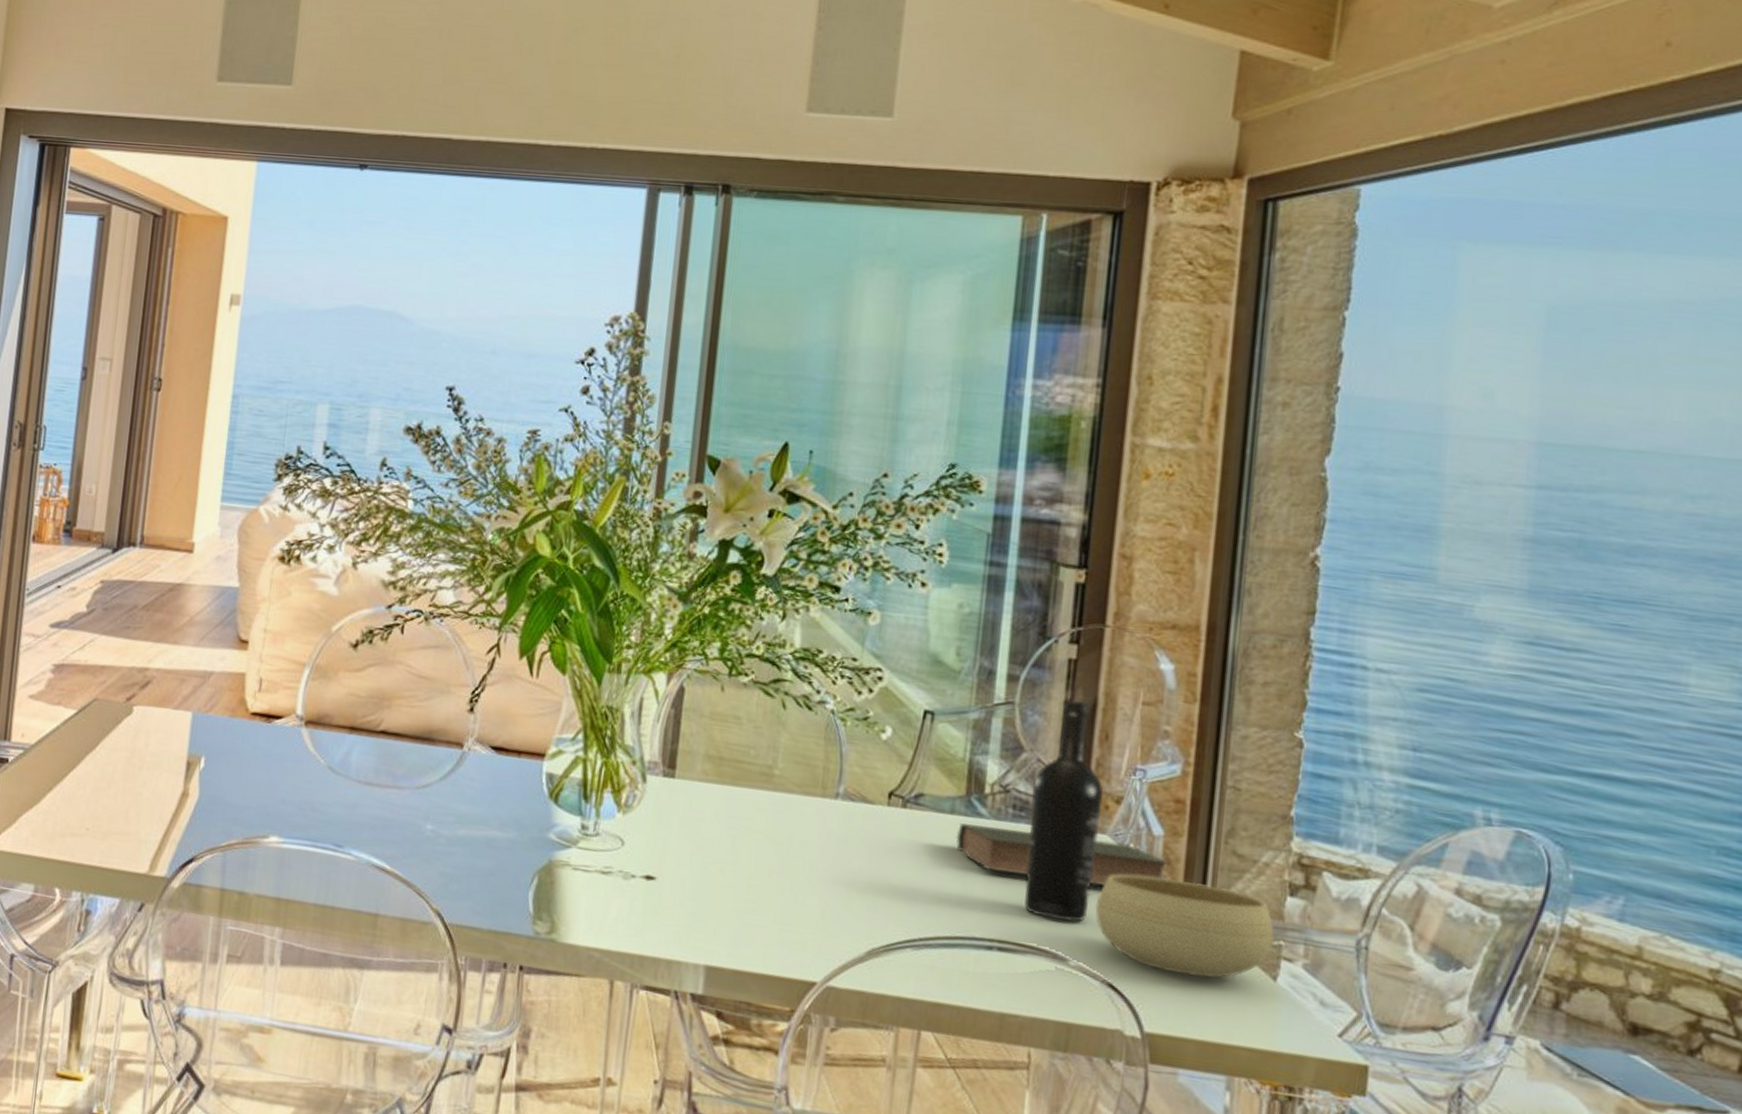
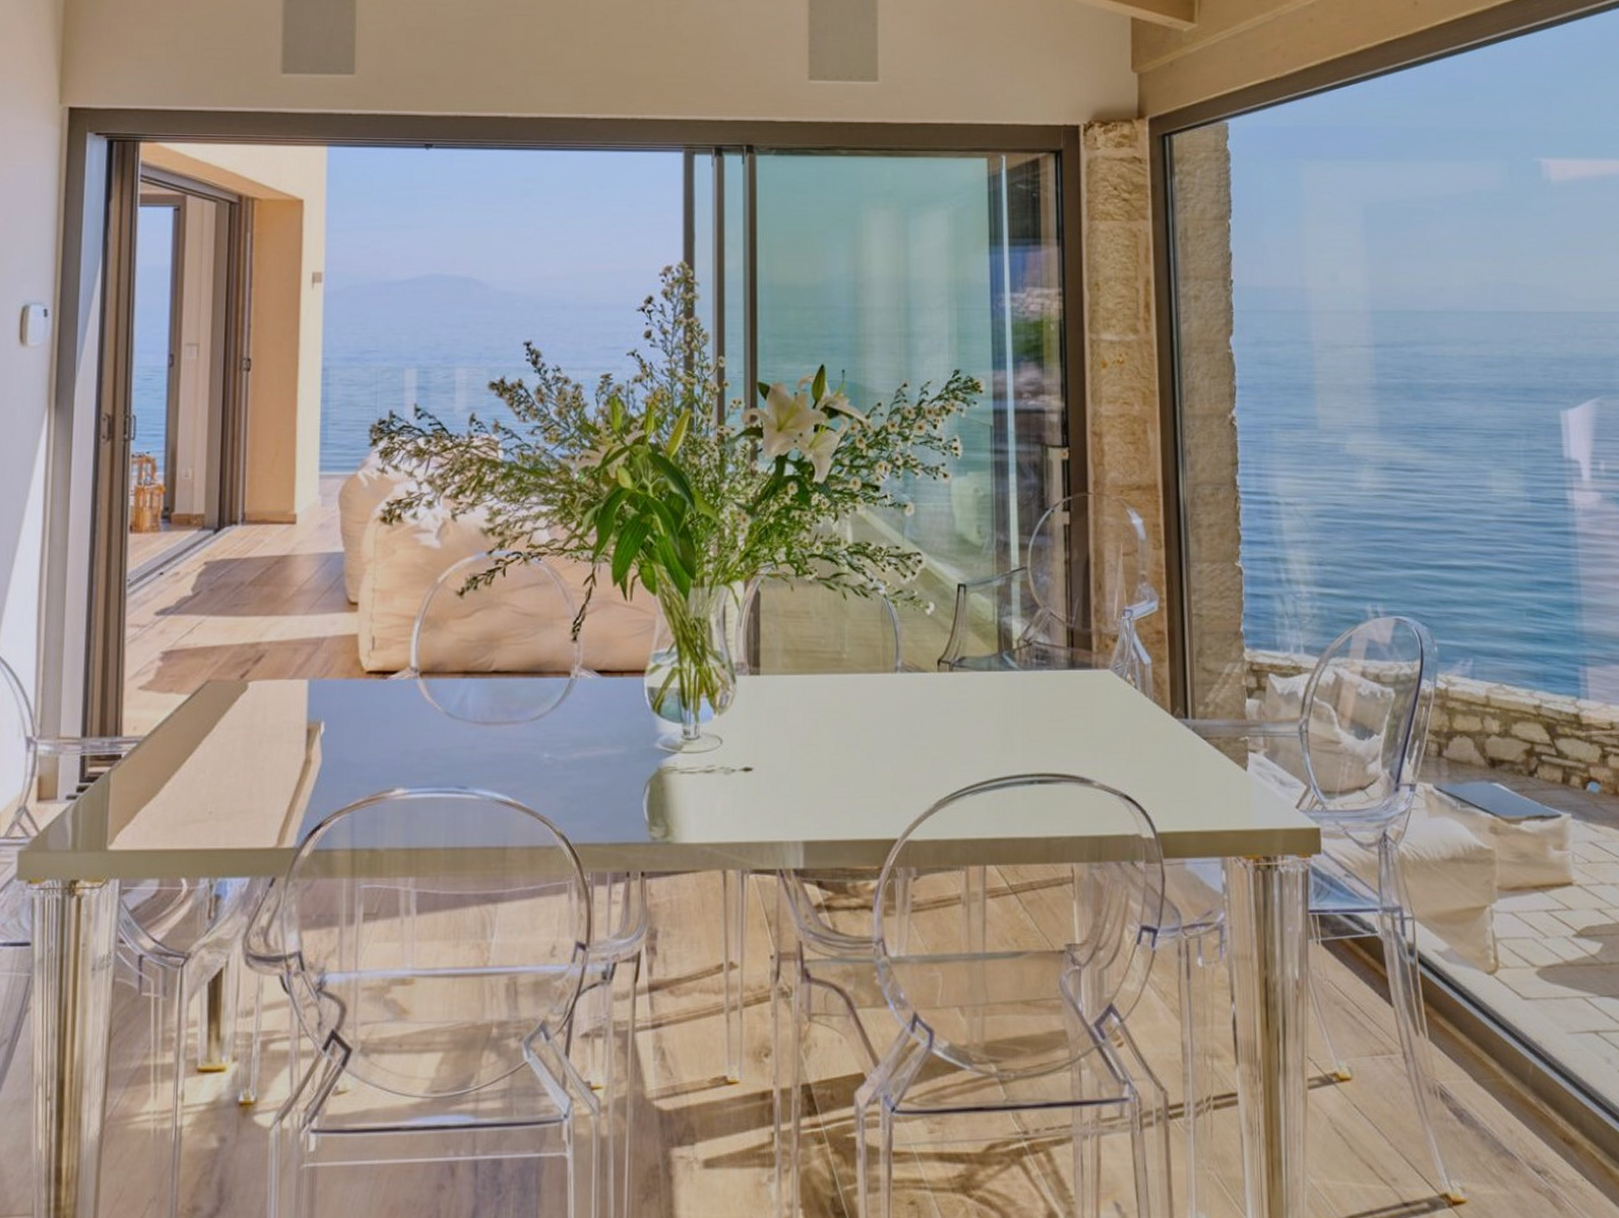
book: present [955,823,1170,886] -> none [994,675,1158,716]
wine bottle: present [1024,699,1103,922] -> none [1048,559,1104,749]
bowl: present [1095,874,1274,980] -> none [1108,698,1241,778]

